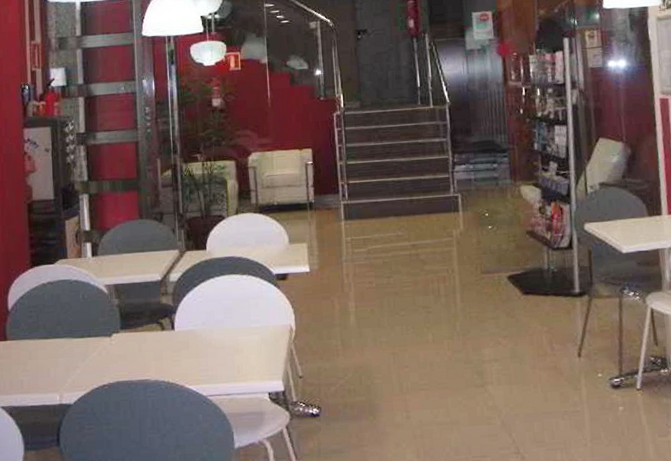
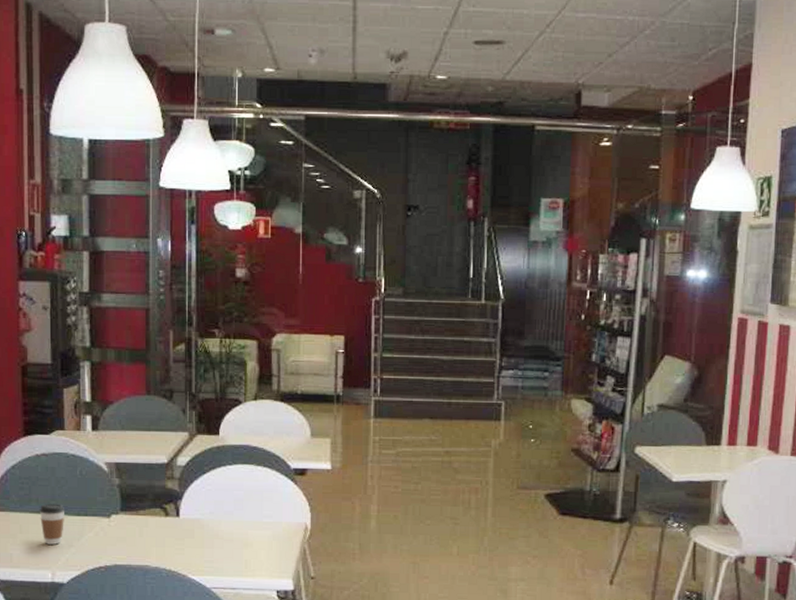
coffee cup: none [47,328,70,368] -> present [40,503,65,545]

